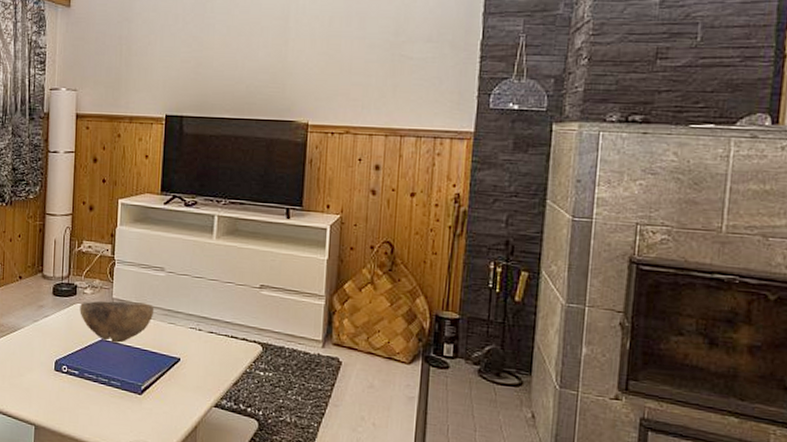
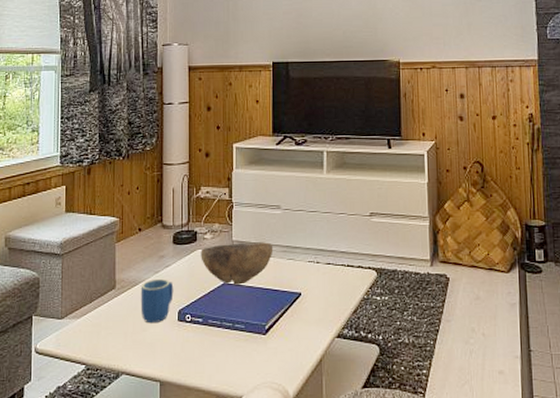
mug: none [18,327,52,370] -> present [140,278,174,324]

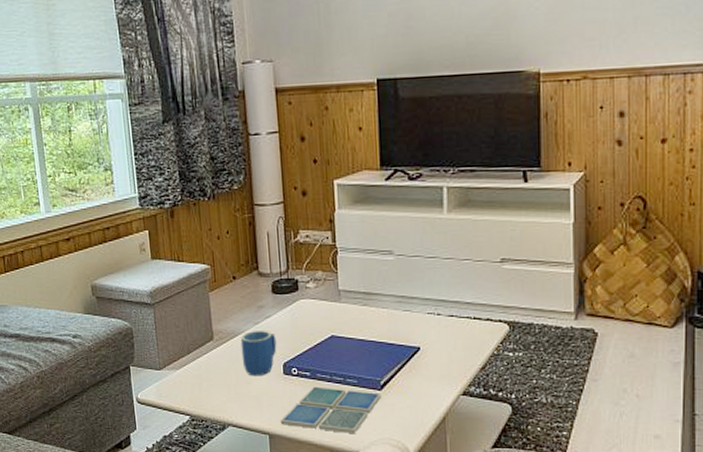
drink coaster: none [171,332,266,379] -> present [280,386,381,435]
bowl: present [201,242,274,285] -> none [303,291,387,338]

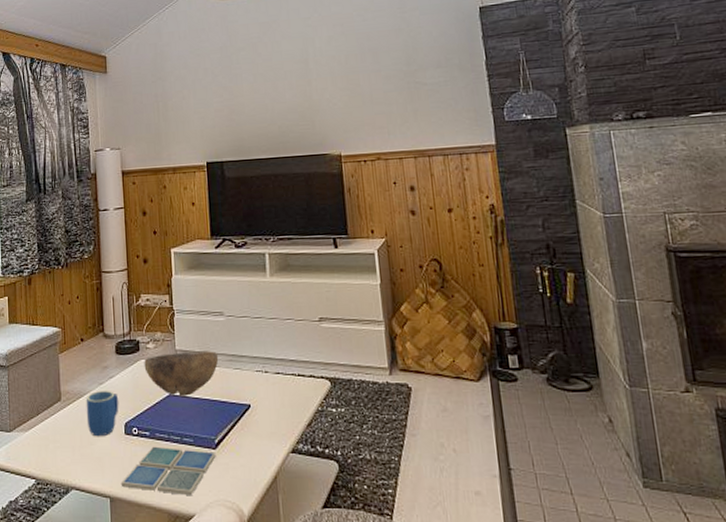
bowl: none [303,291,387,338] -> present [144,351,219,396]

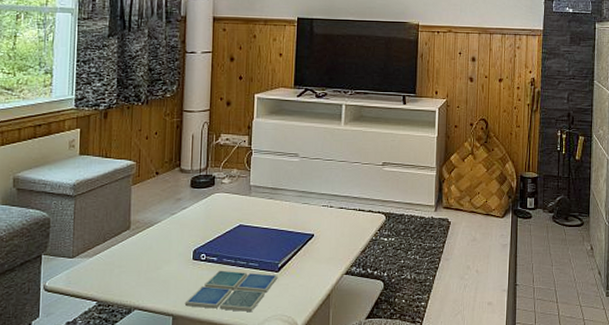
mug: present [86,390,119,437] -> none [155,220,190,262]
bowl: present [144,351,219,396] -> none [218,187,290,227]

